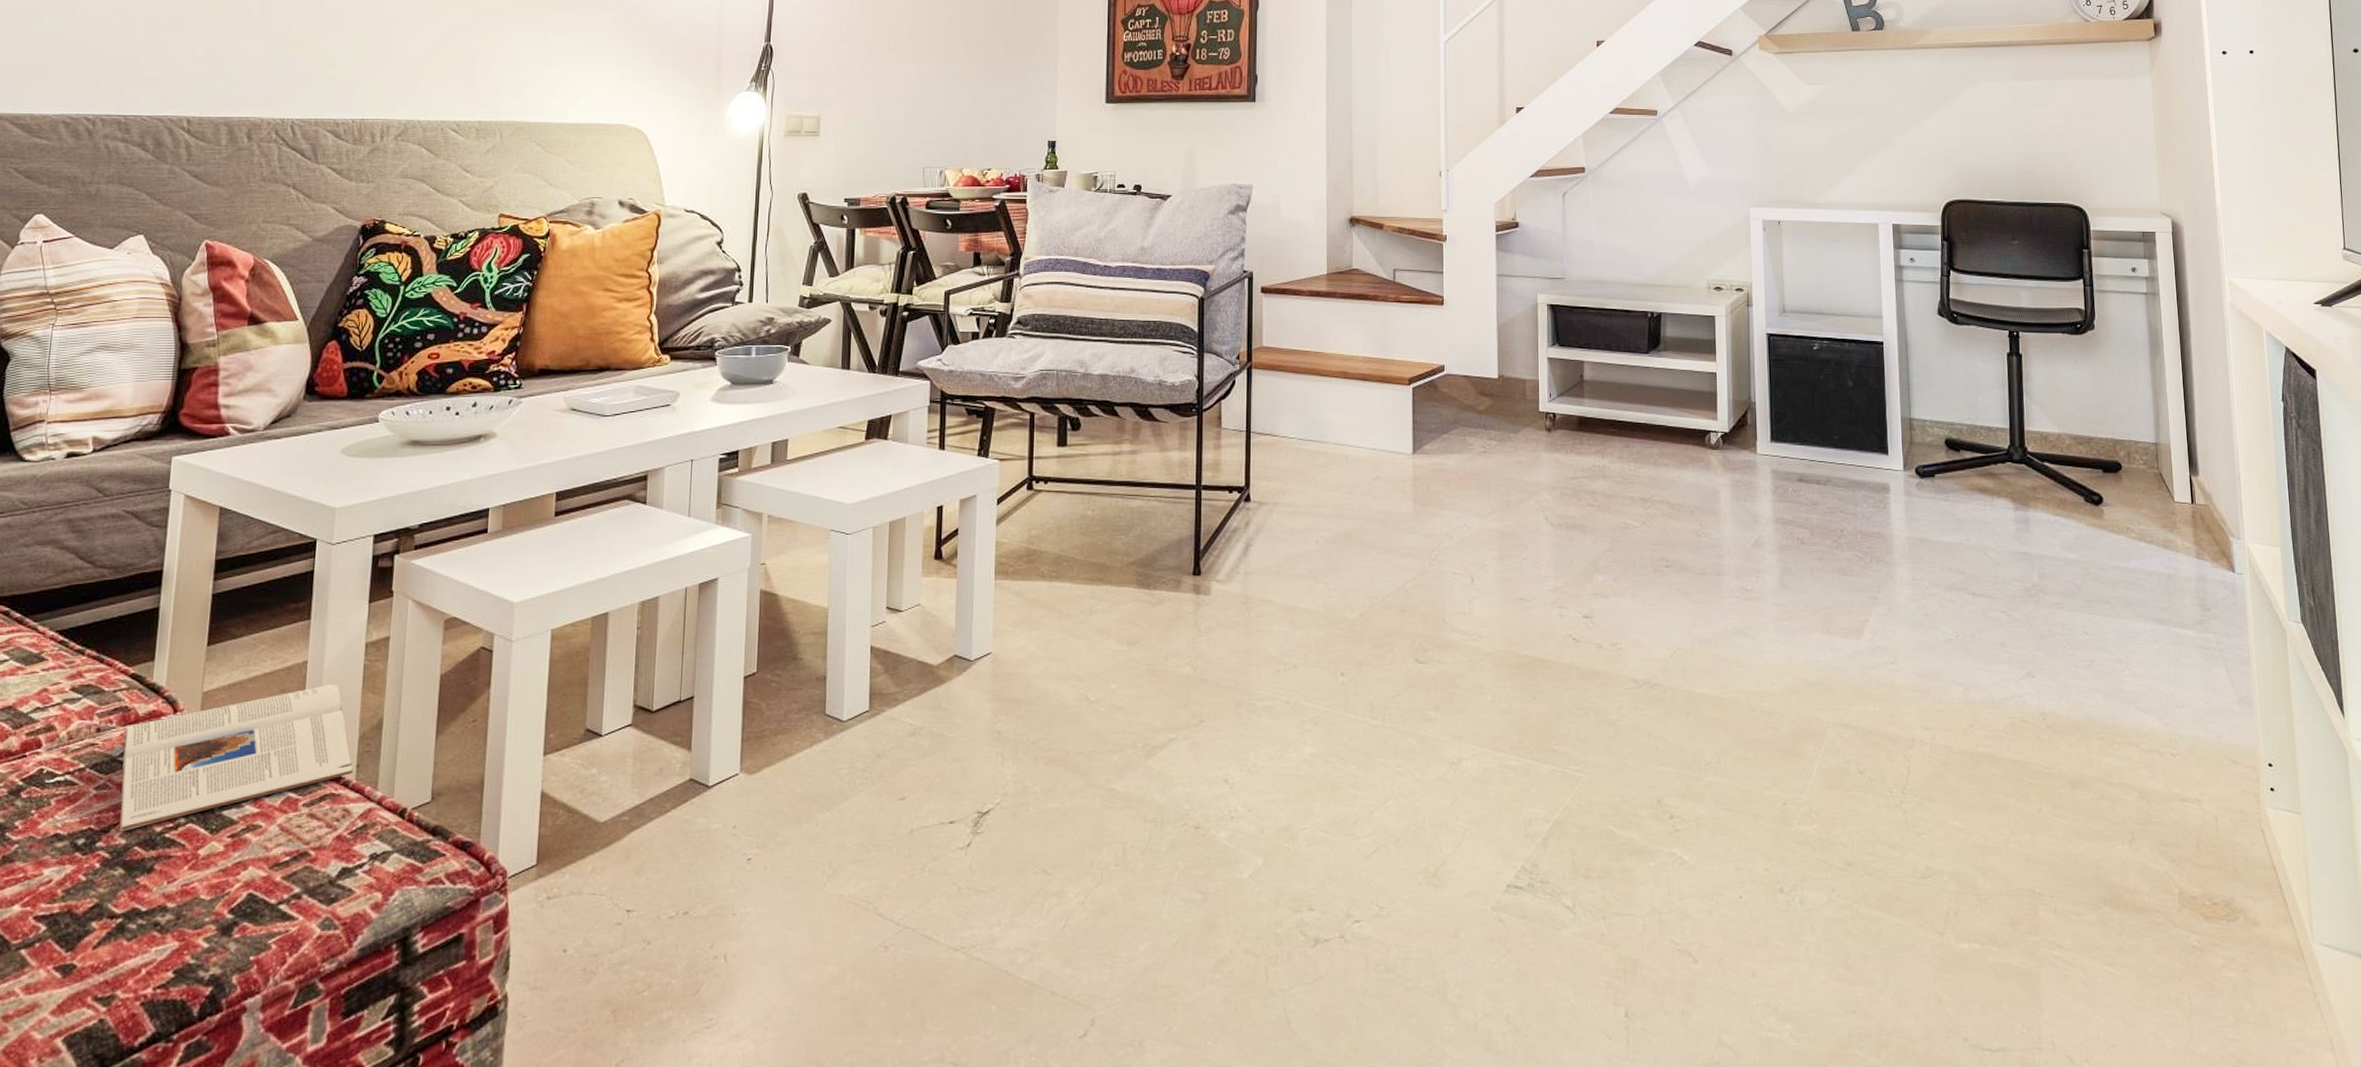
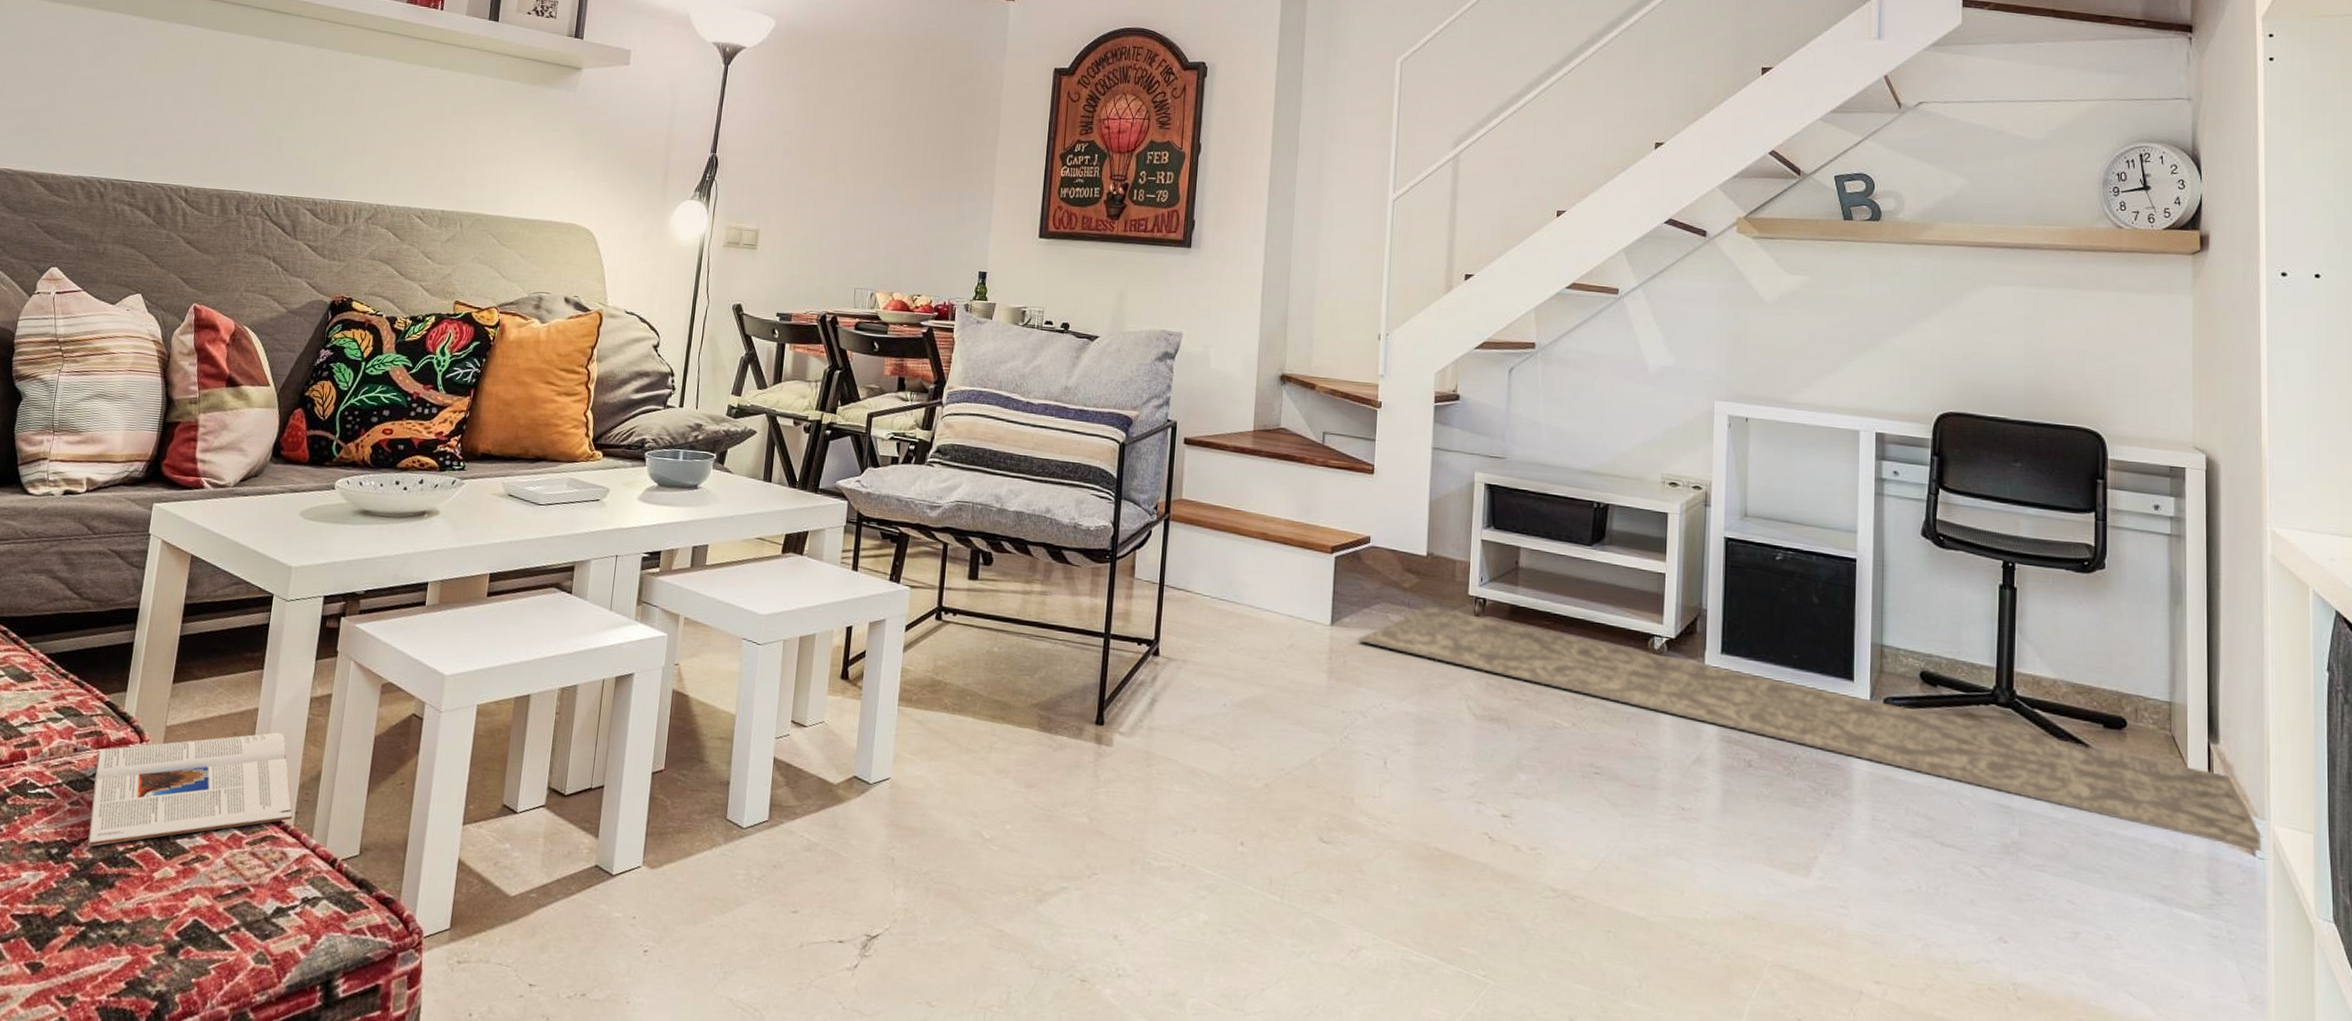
rug: none [1438,425,2242,569] -> present [1357,605,2265,853]

